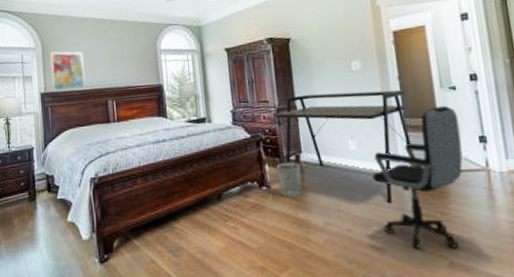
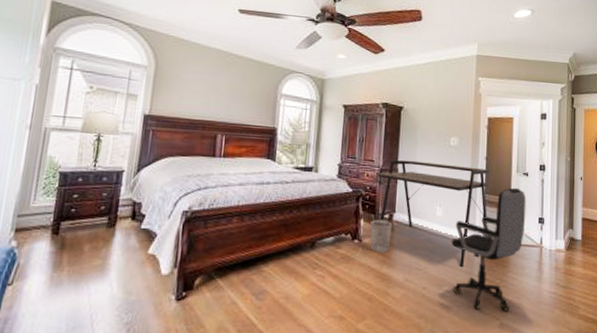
wall art: present [50,51,86,91] -> none [159,74,201,119]

